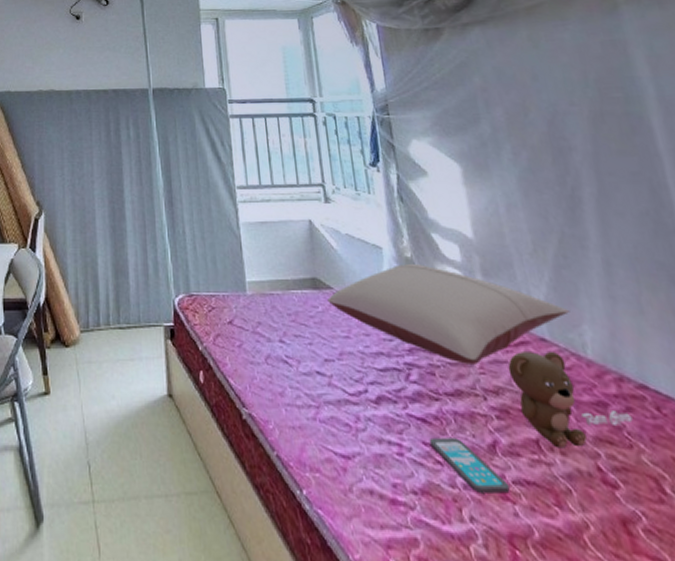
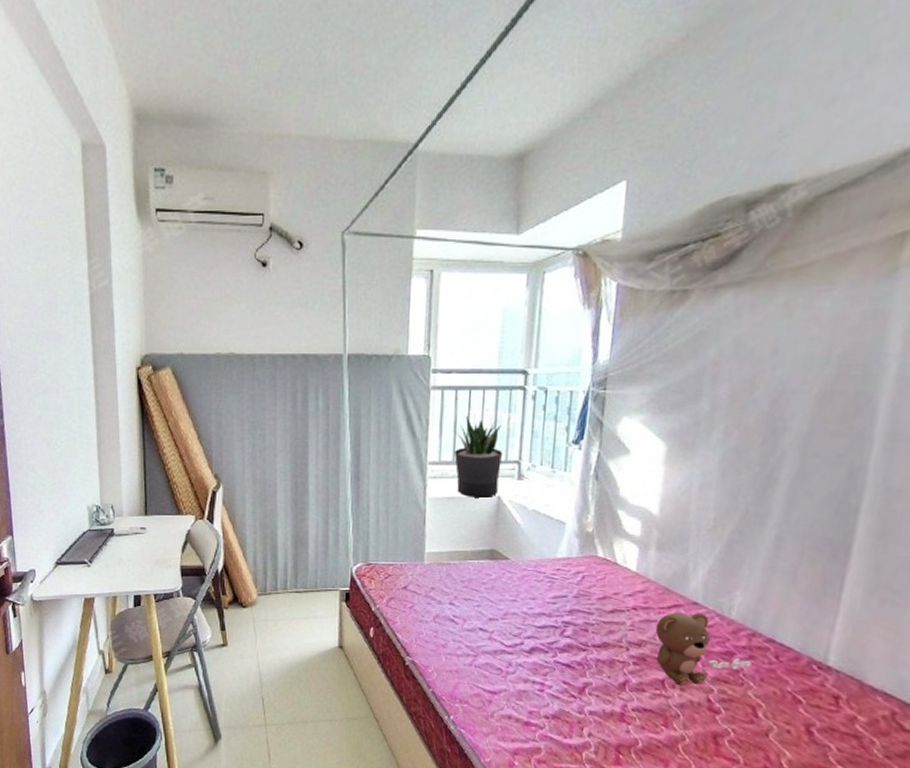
planter: none [258,140,308,222] -> present [454,415,502,497]
pillow: present [327,263,570,365] -> none [502,537,729,623]
smartphone: present [429,437,510,494] -> none [568,678,628,718]

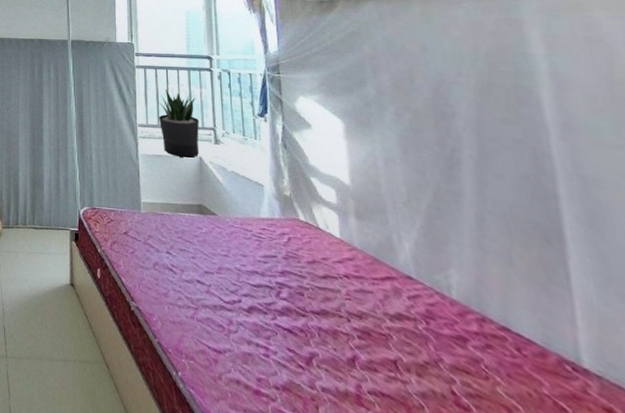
teddy bear: present [655,613,752,686] -> none [373,285,491,371]

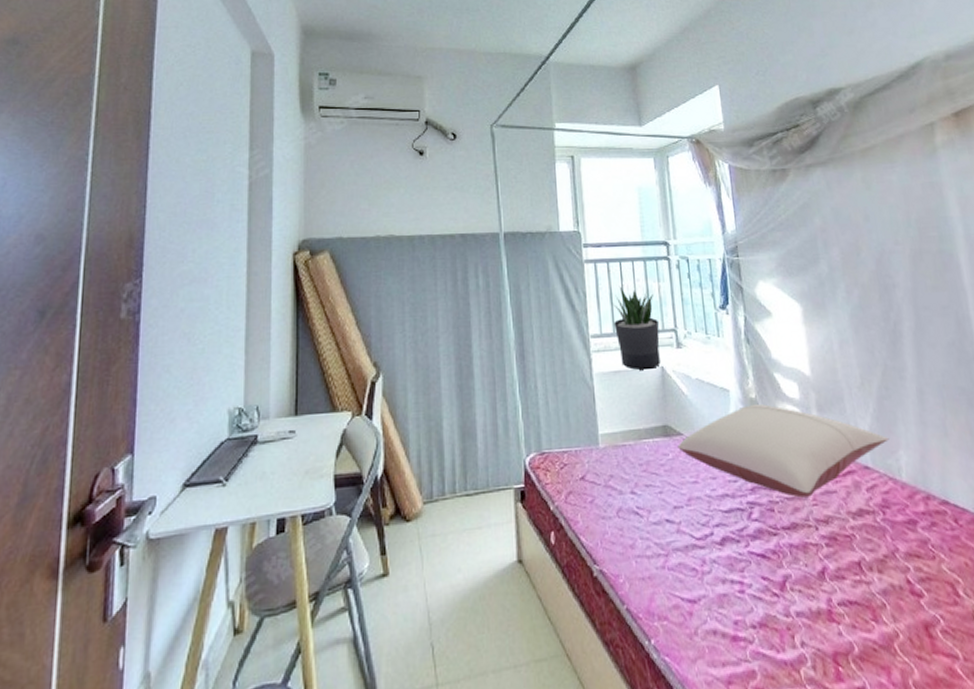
pillow: none [211,200,439,291] -> present [677,403,890,498]

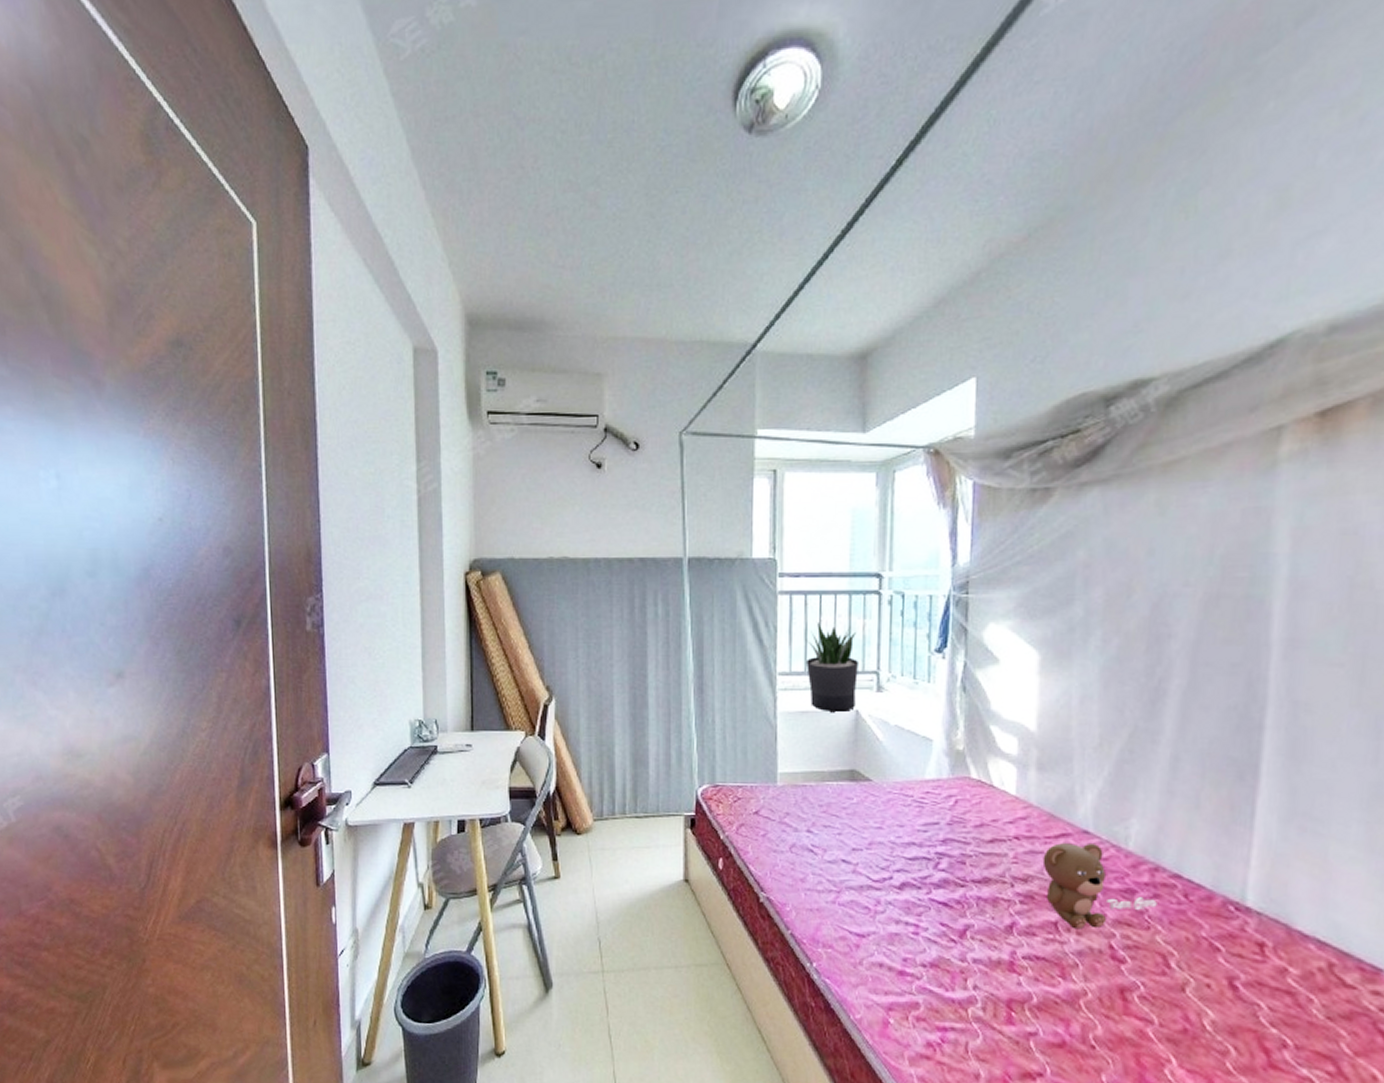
pillow: present [677,403,890,498] -> none [864,756,1122,855]
teddy bear: none [837,478,936,567] -> present [1042,843,1157,930]

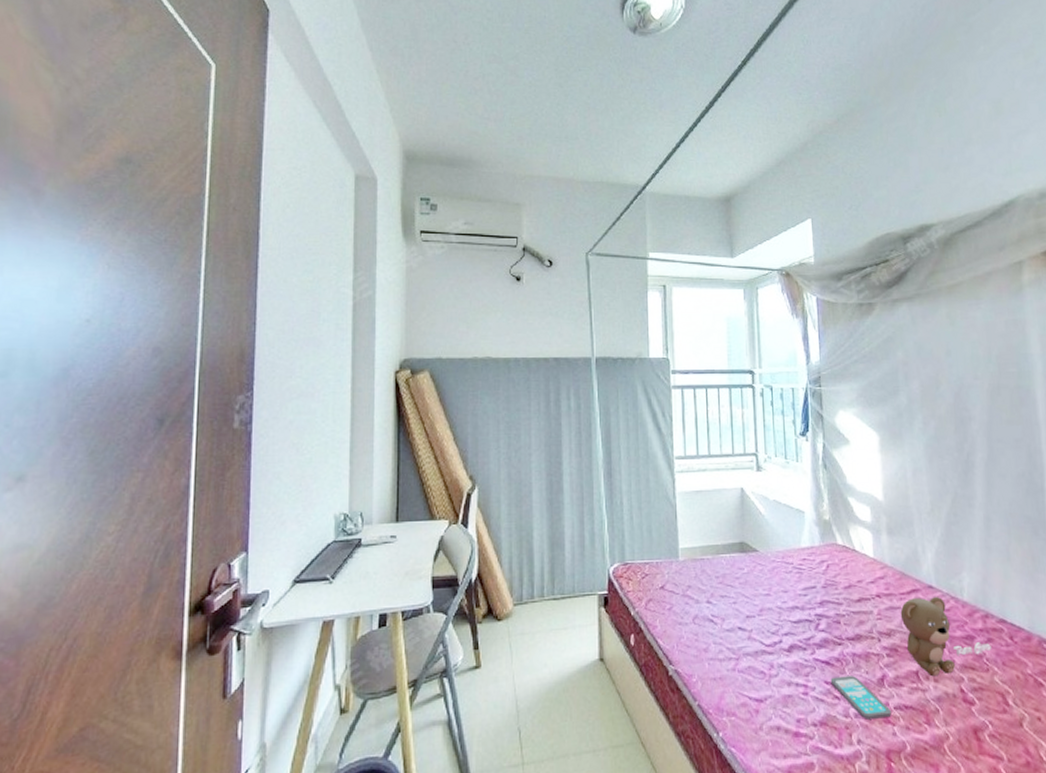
planter: present [806,621,858,711] -> none [698,411,741,490]
smartphone: none [947,919,1018,967] -> present [830,676,892,719]

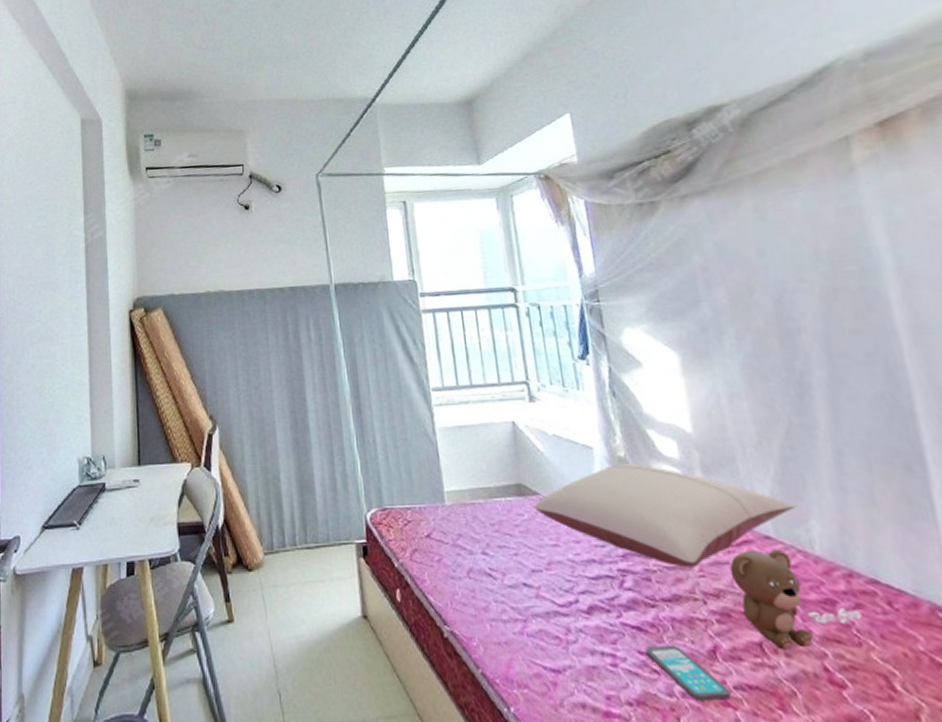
pillow: none [753,525,954,612] -> present [534,462,797,568]

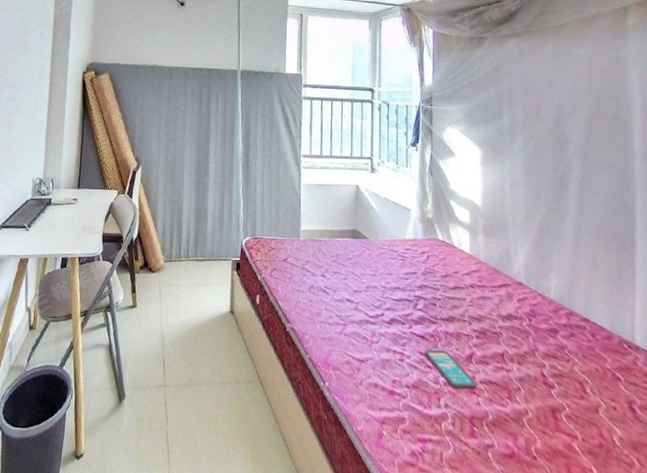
pillow: present [534,462,797,568] -> none [363,222,544,299]
teddy bear: present [729,550,862,650] -> none [491,291,573,360]

